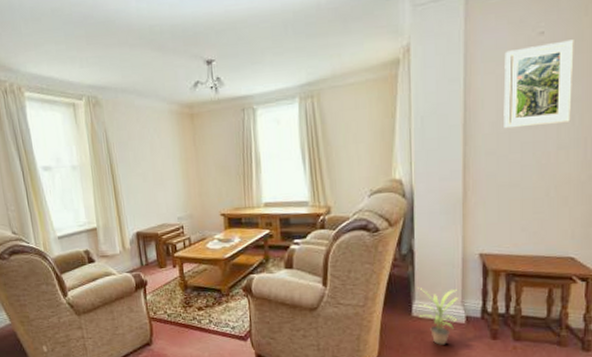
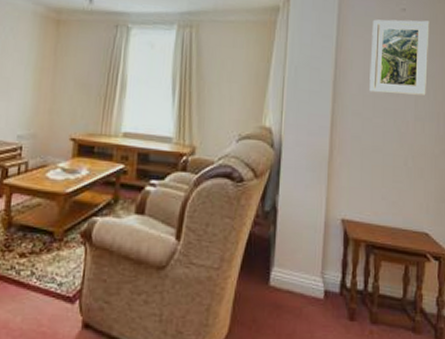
potted plant: present [418,287,459,345] -> none [277,252,319,324]

